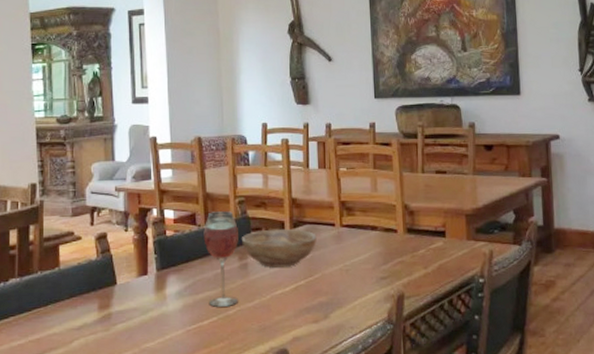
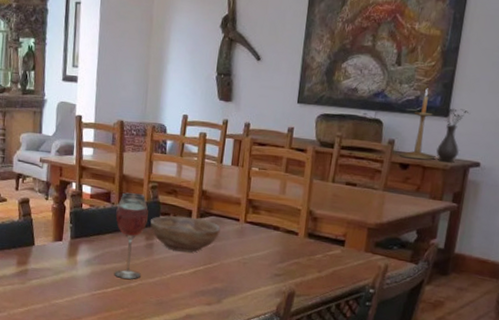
candlestick: none [482,69,515,139] -> present [400,88,434,160]
vase: none [508,83,538,138] -> present [435,105,469,163]

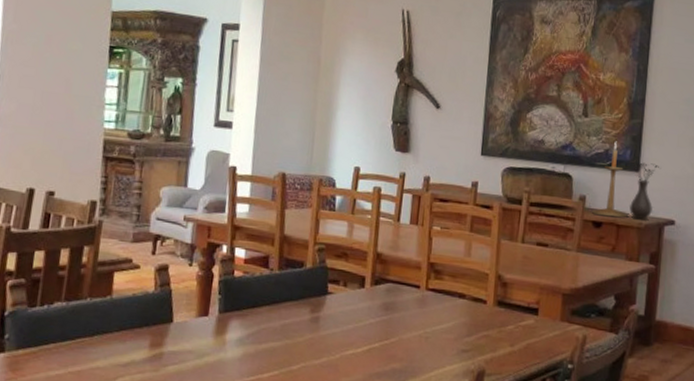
wineglass: present [115,192,148,279] -> none [272,256,314,361]
bowl: present [149,215,221,252] -> none [315,283,399,326]

